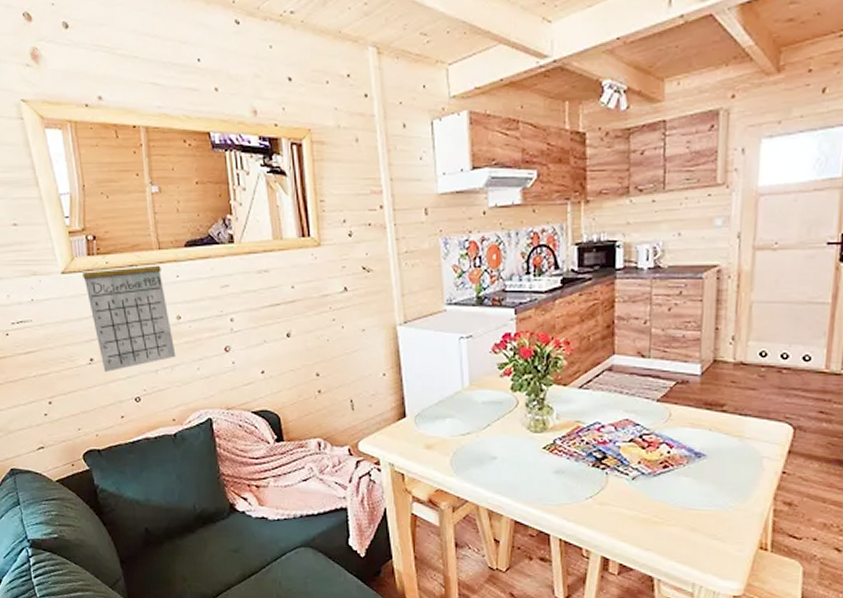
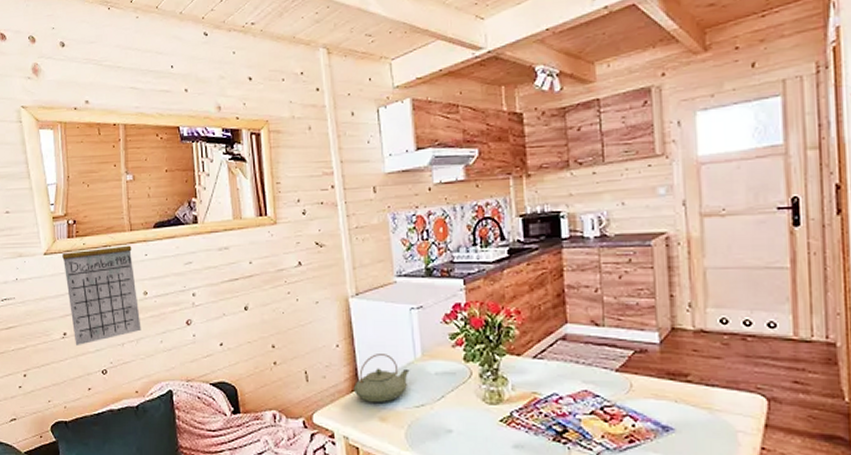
teapot: none [399,383,457,431] -> present [353,354,410,403]

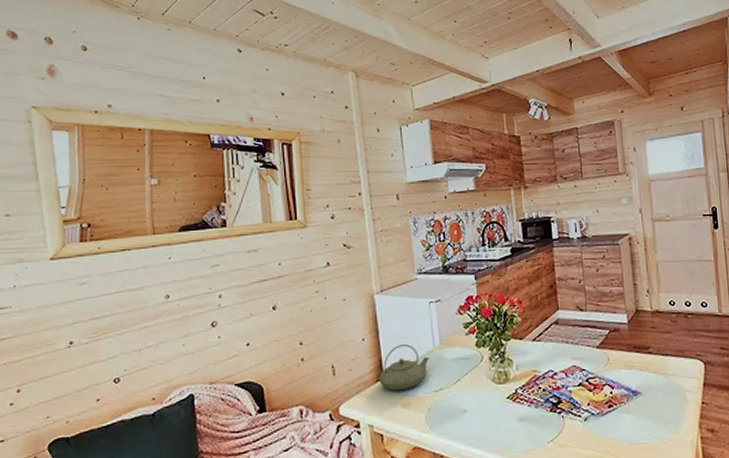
calendar: present [62,229,141,347] -> none [72,233,162,356]

